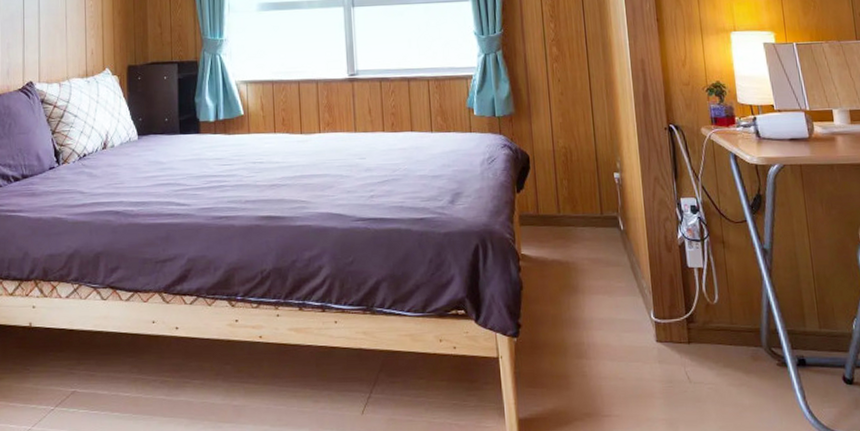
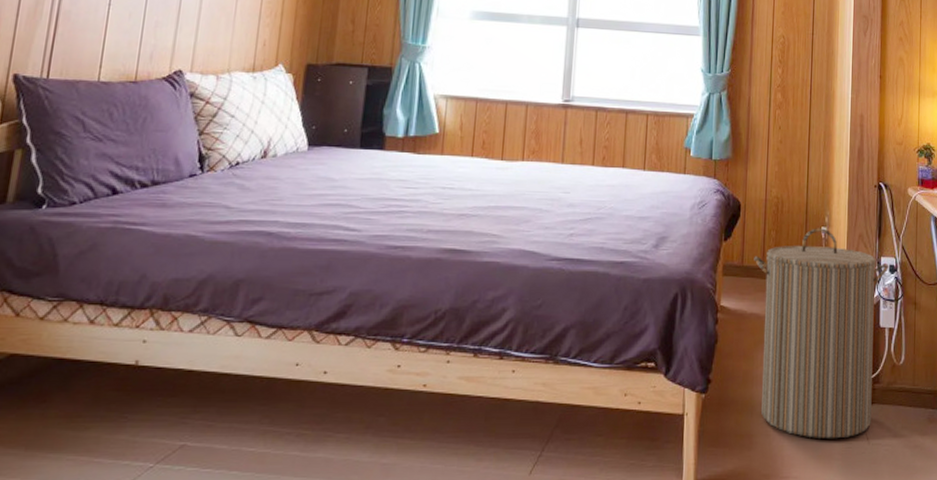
laundry hamper: none [549,174,691,379] -> present [754,228,889,439]

